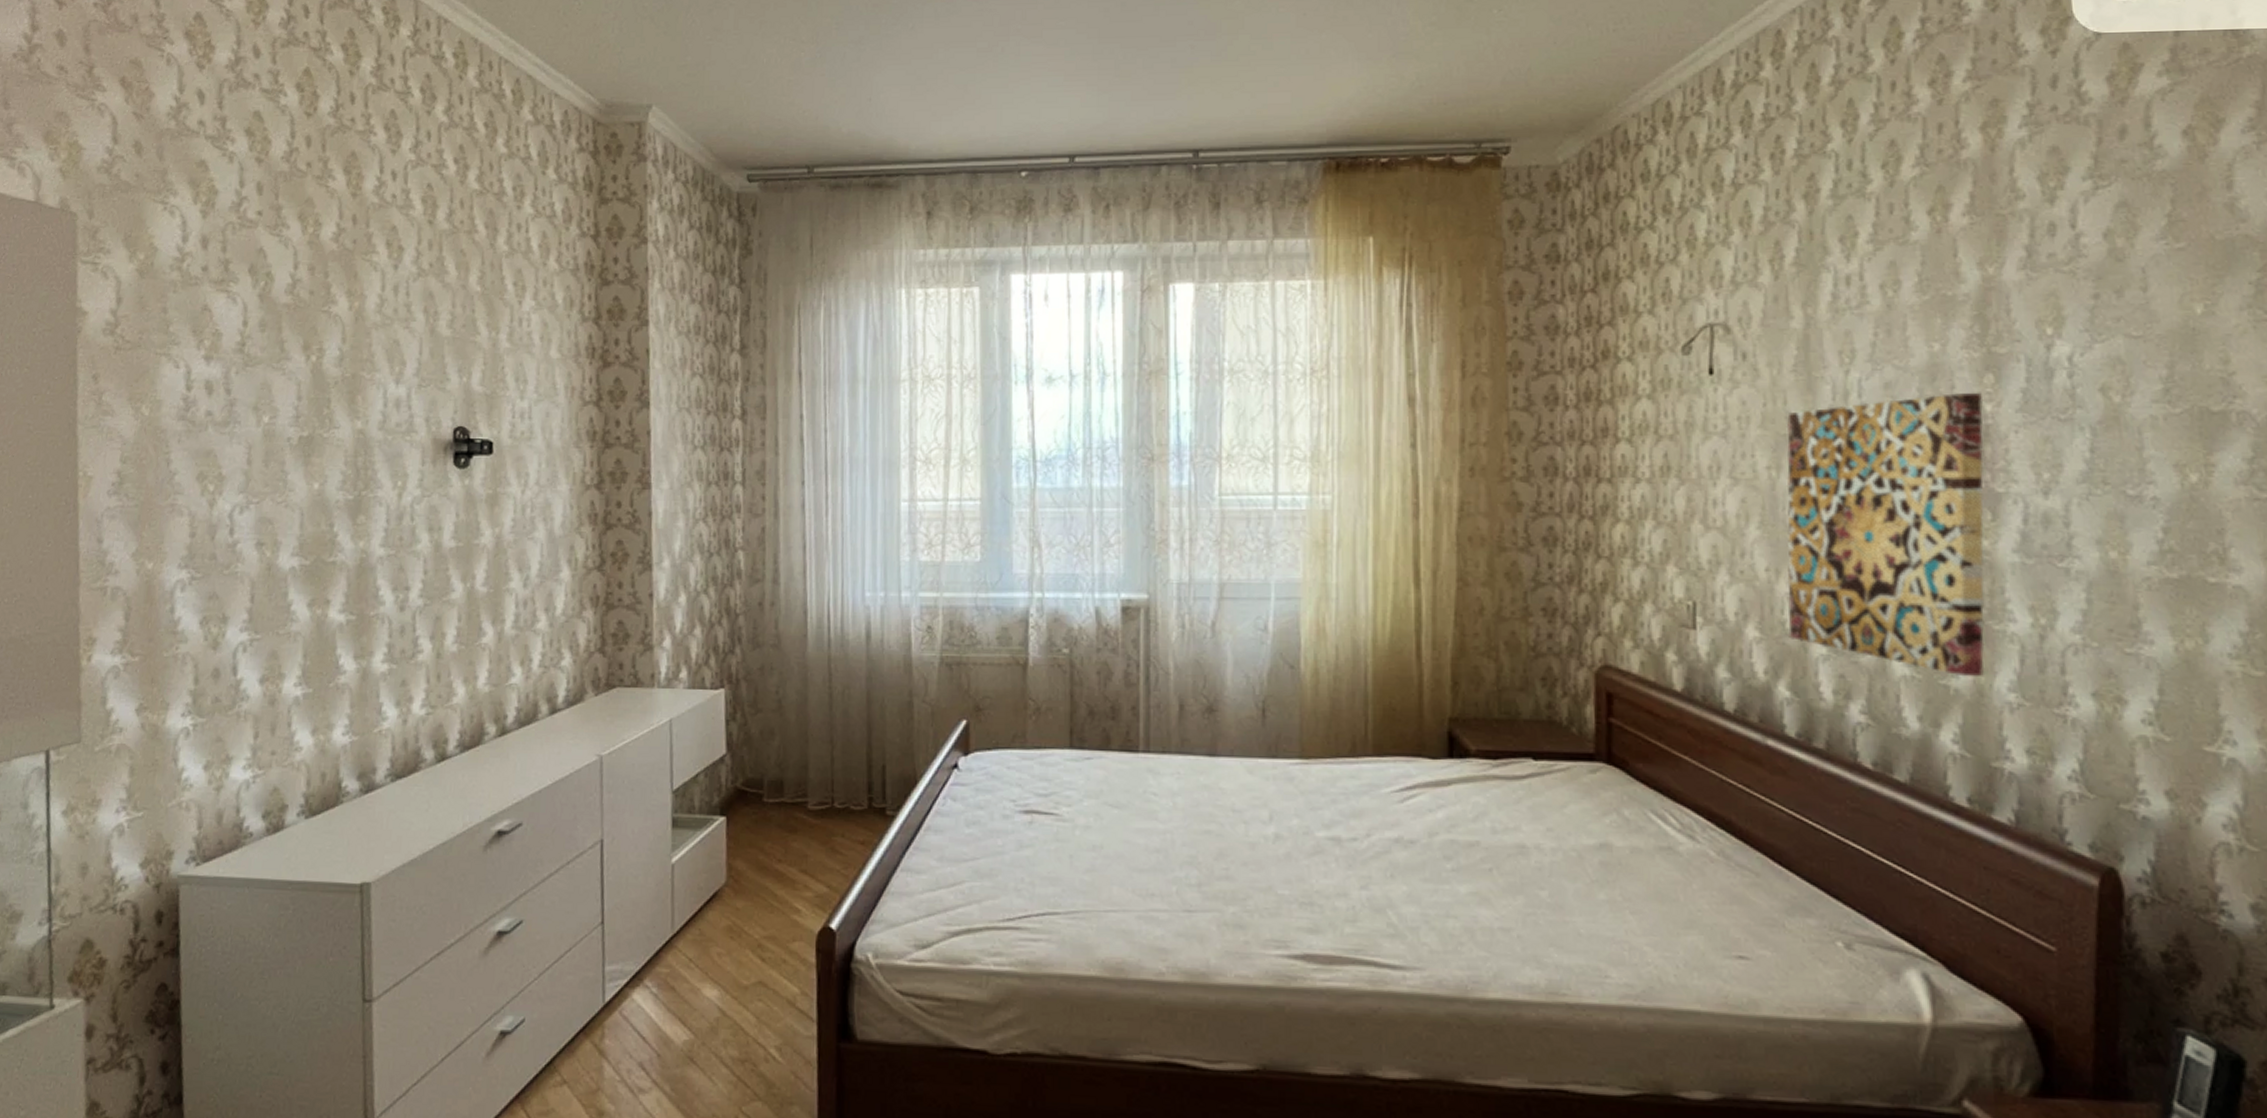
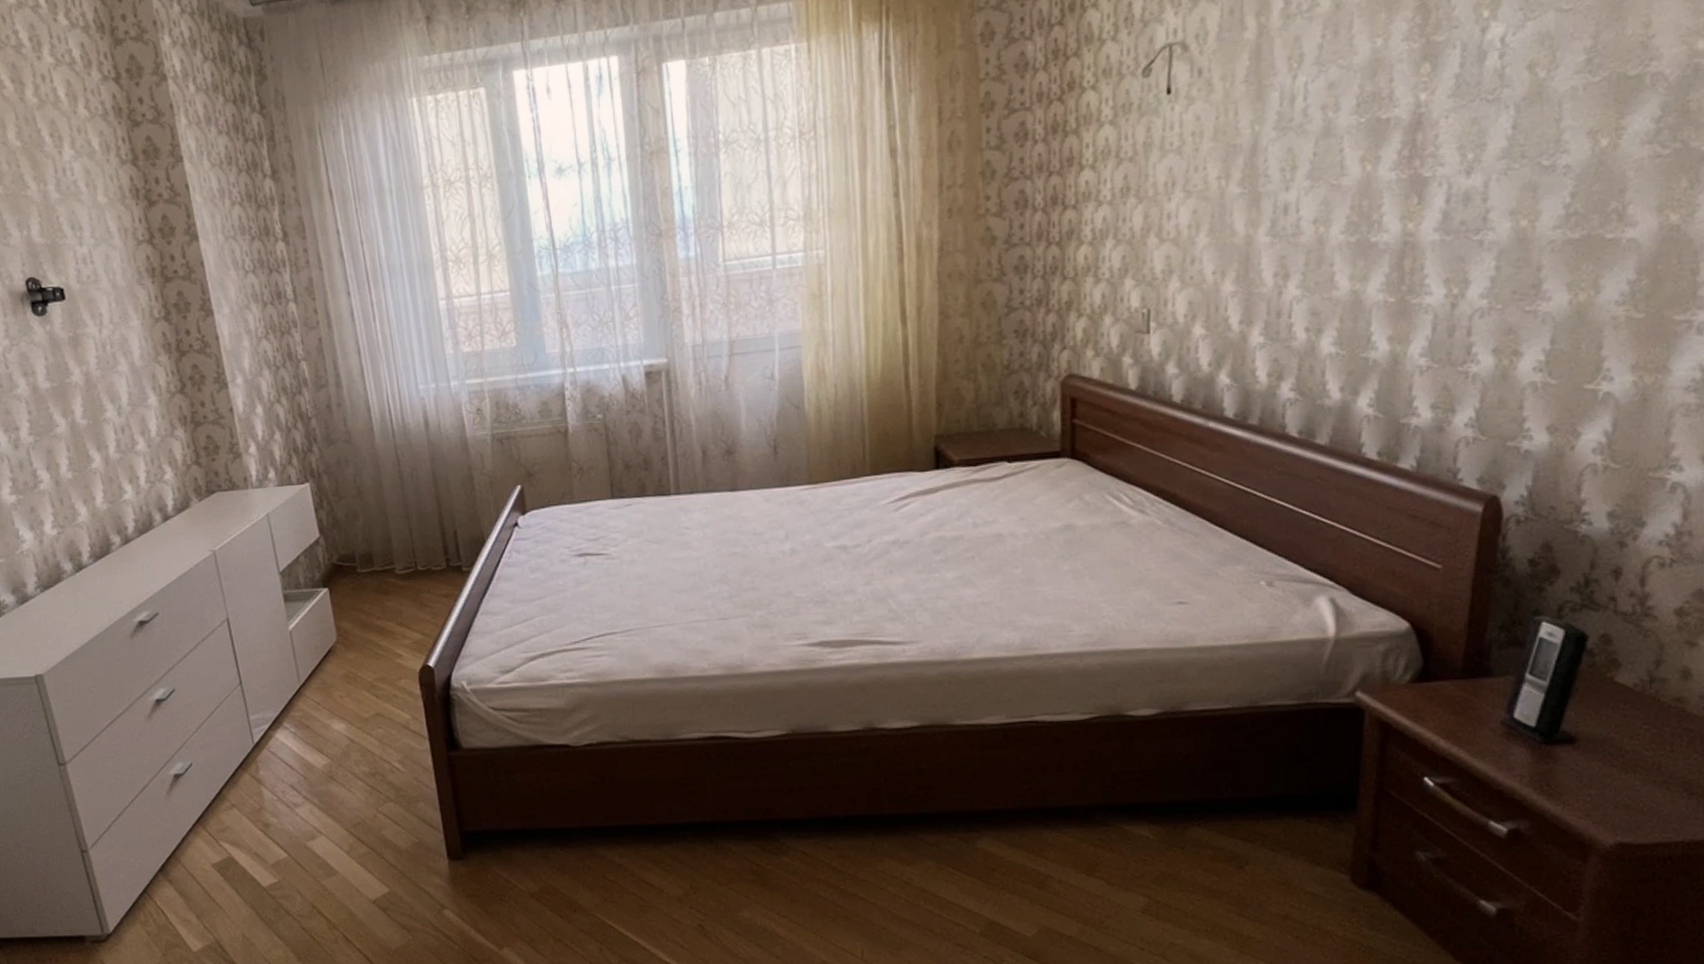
wall art: present [1786,392,1985,678] -> none [1231,82,1419,349]

